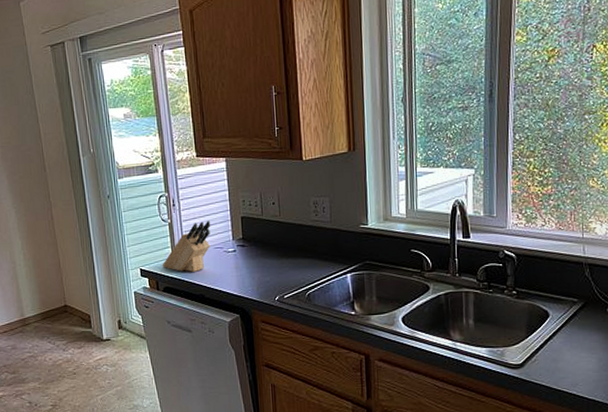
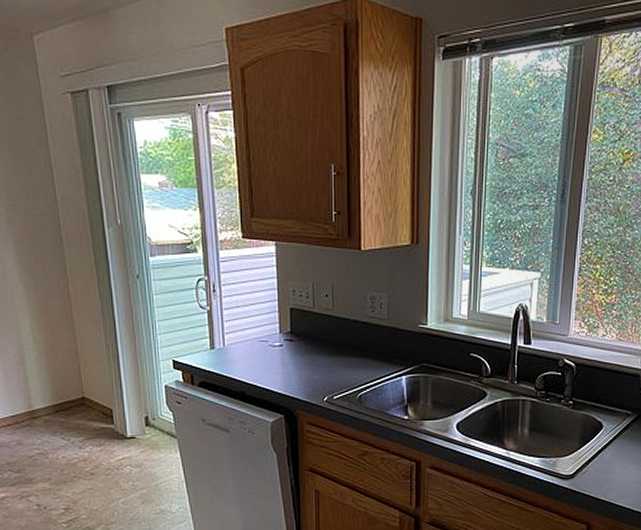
knife block: present [162,221,211,272] -> none [198,310,256,366]

